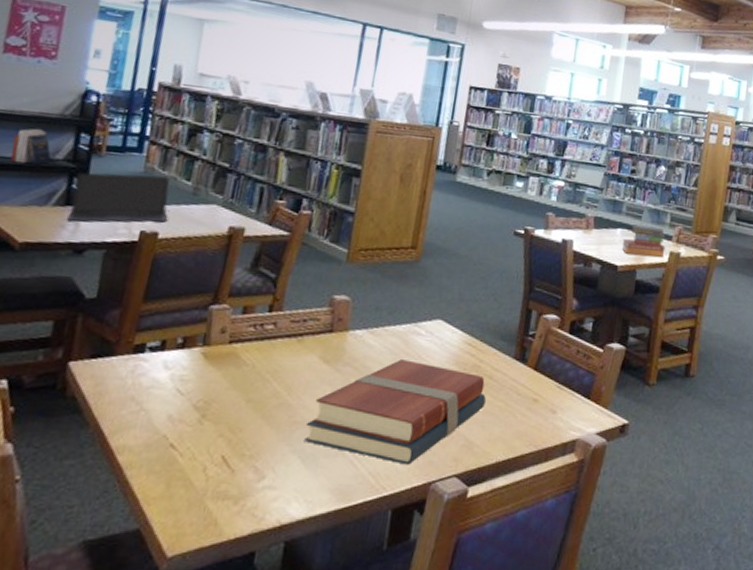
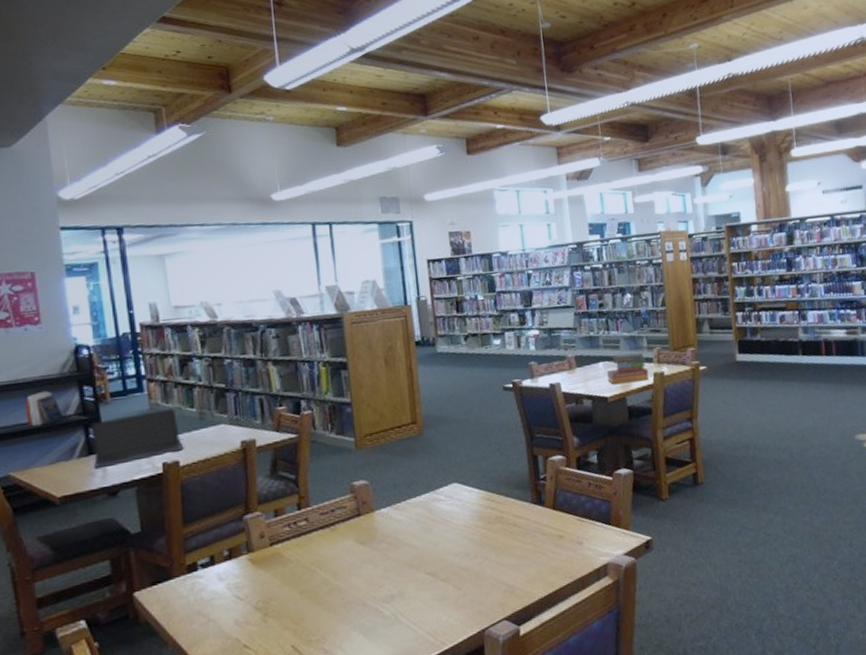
books: present [304,359,486,465] -> none [359,524,516,619]

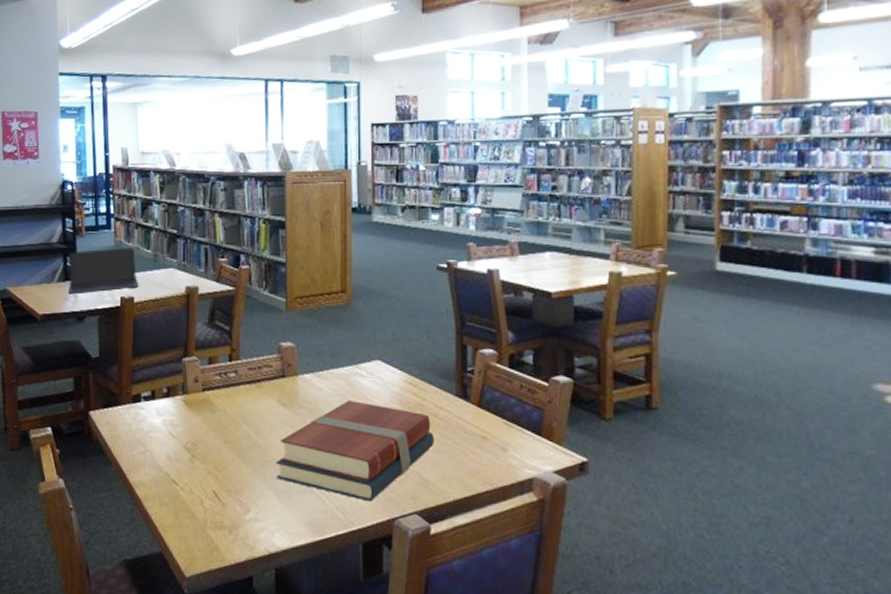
books: present [24,390,64,427] -> none [22,218,50,249]
books: none [359,524,516,619] -> present [276,401,434,502]
books: present [607,352,650,384] -> none [554,246,604,278]

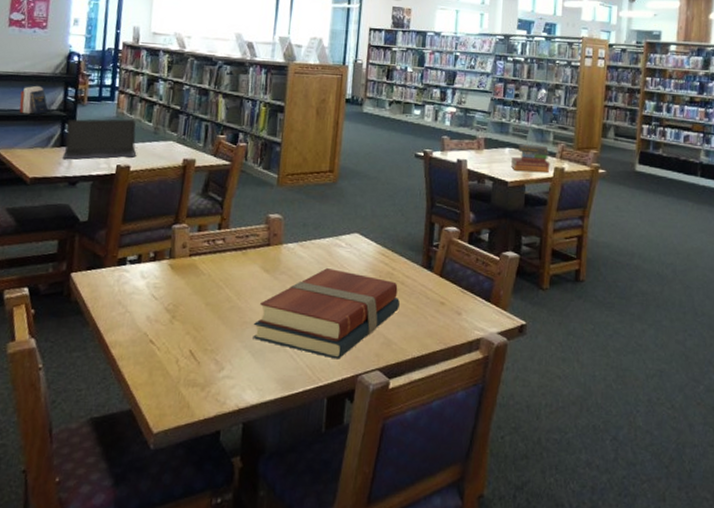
books: none [22,218,50,249] -> present [19,85,49,115]
books: none [554,246,604,278] -> present [511,144,550,172]

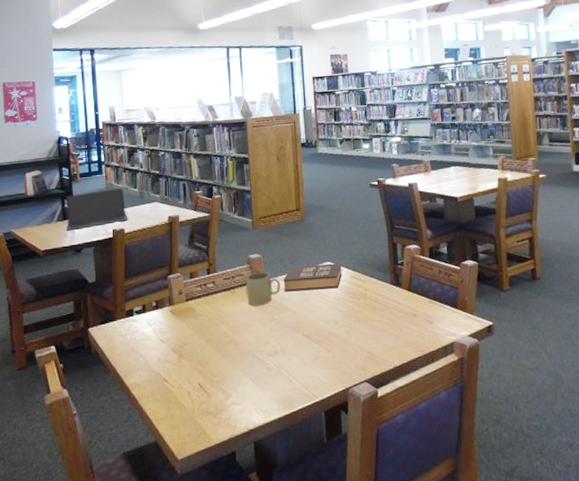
books: present [253,268,400,359] -> none [251,296,376,377]
mug: none [258,234,300,272] -> present [245,272,281,306]
hardback book: none [302,233,371,264] -> present [283,263,342,292]
books: present [511,144,550,172] -> none [458,160,494,186]

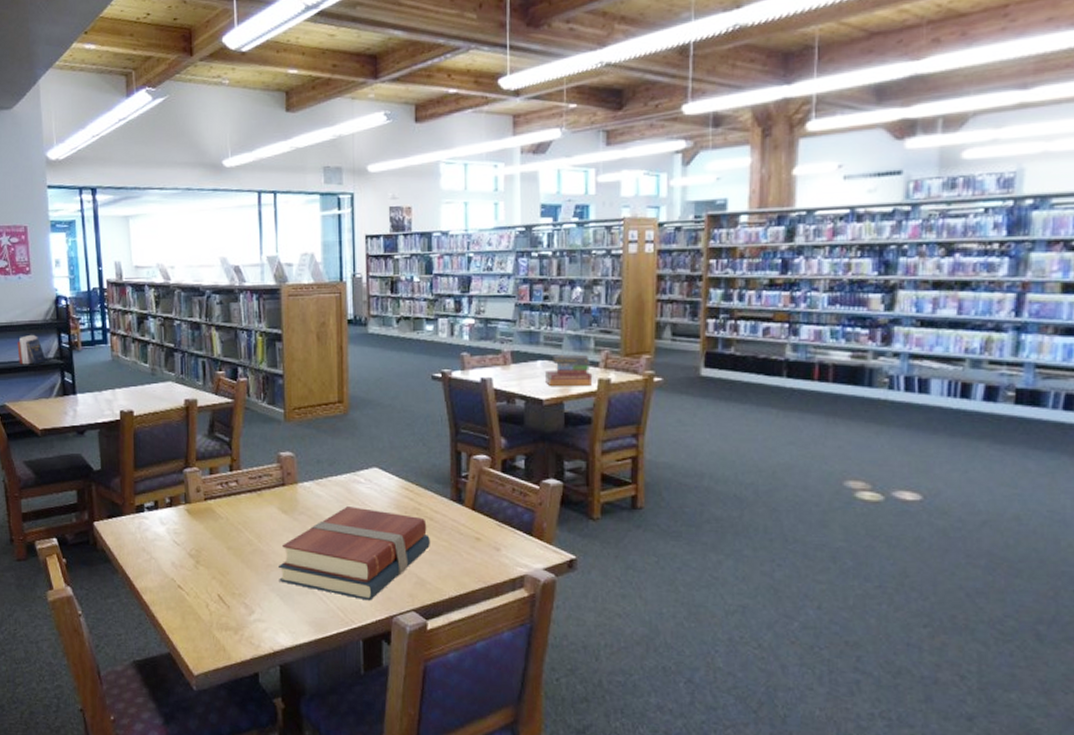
laptop: present [65,188,128,231] -> none [65,362,138,409]
mug: present [245,272,281,306] -> none [274,474,317,513]
books: none [251,296,376,377] -> present [279,507,430,601]
hardback book: present [283,263,342,292] -> none [320,469,392,500]
books: none [458,160,494,186] -> present [545,354,593,386]

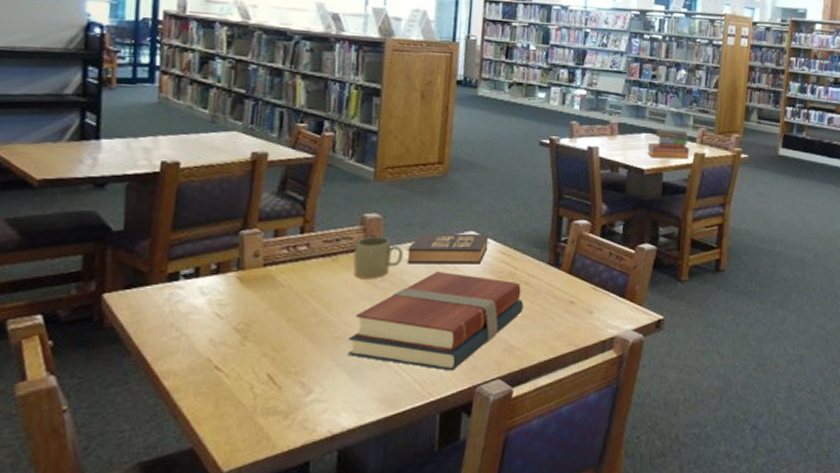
books: present [17,334,46,365] -> none [17,63,61,101]
mug: none [274,474,317,513] -> present [352,237,404,279]
hardback book: none [320,469,392,500] -> present [407,233,489,264]

